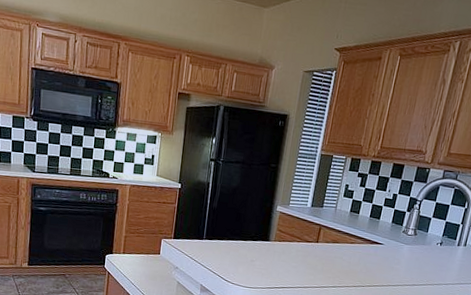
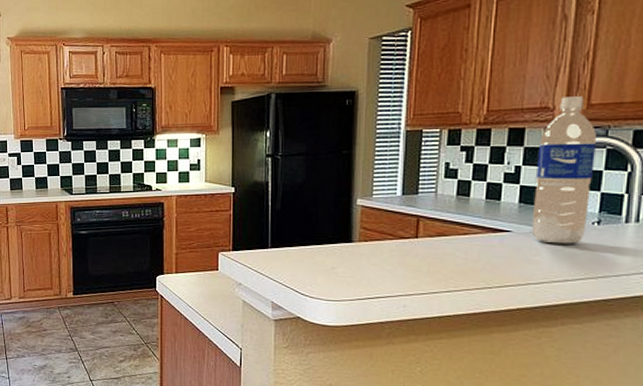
water bottle: none [397,144,450,258] -> present [531,96,596,244]

